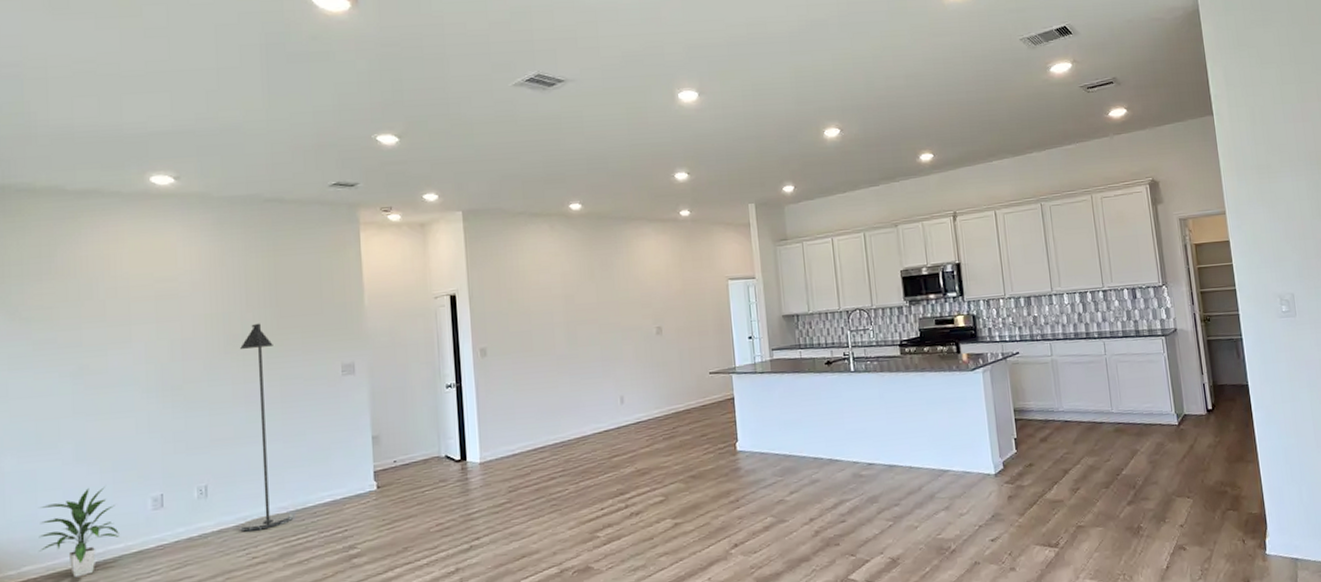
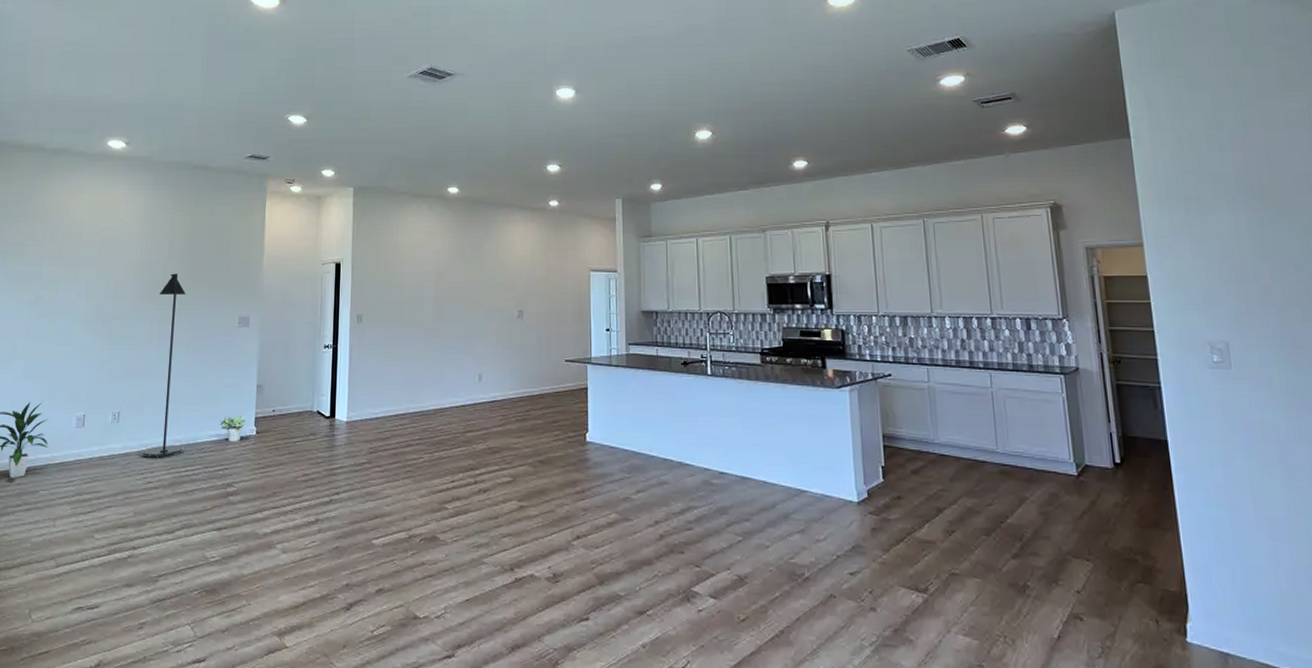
potted plant: none [331,470,364,502] -> present [219,415,246,442]

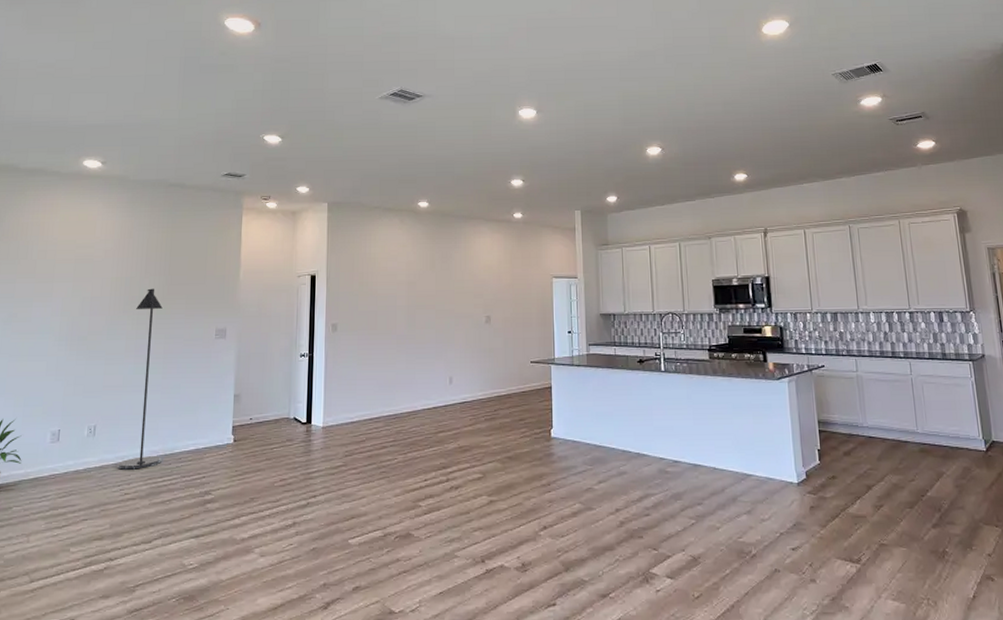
potted plant: present [219,415,246,442] -> none [196,424,224,451]

